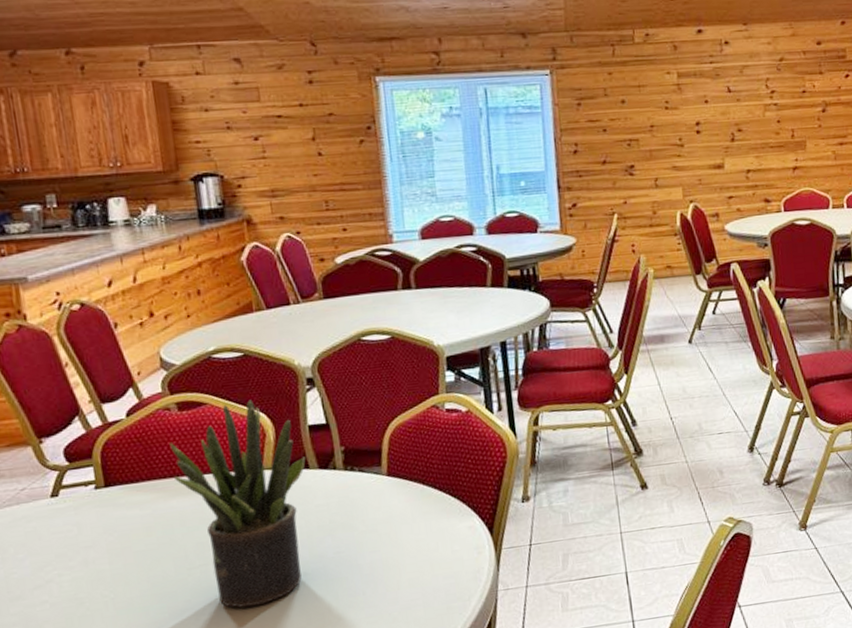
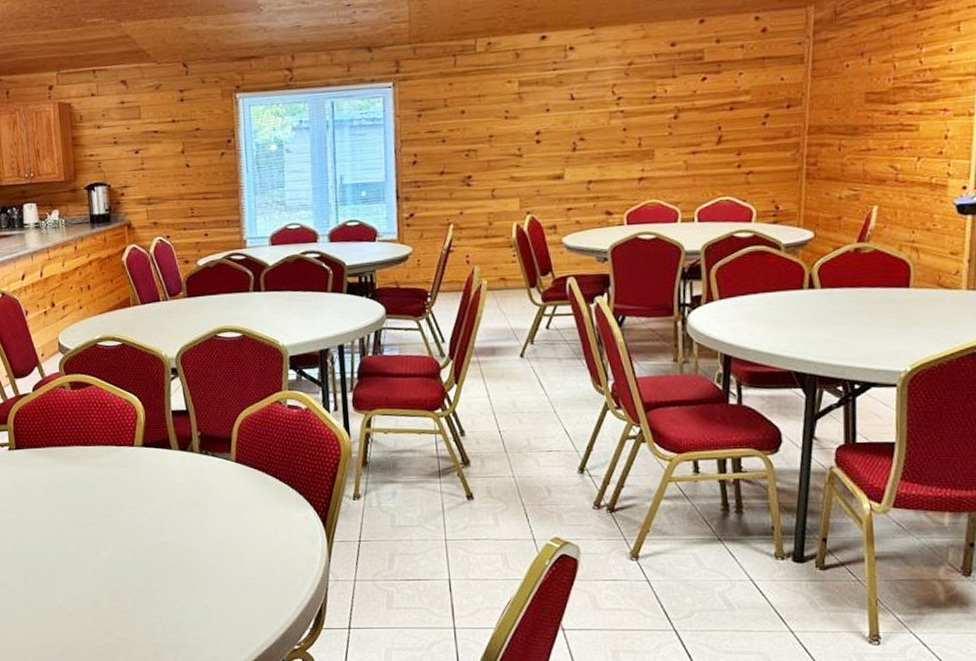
potted plant: present [169,399,307,608] -> none [64,384,169,566]

